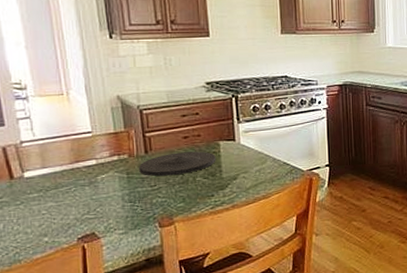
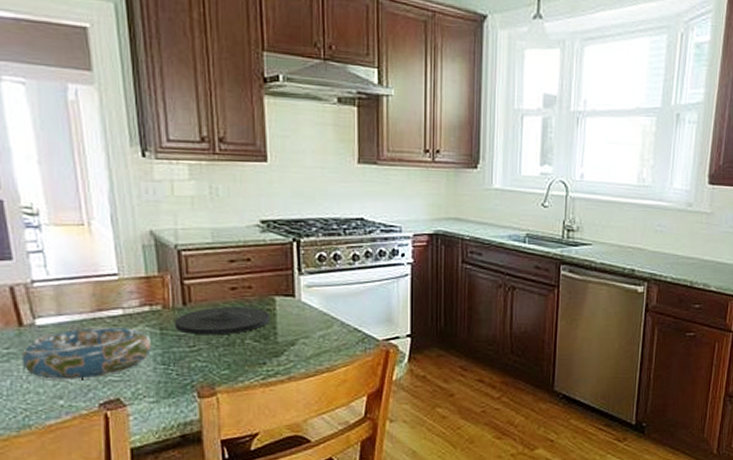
decorative bowl: none [12,174,120,222] -> present [21,326,151,381]

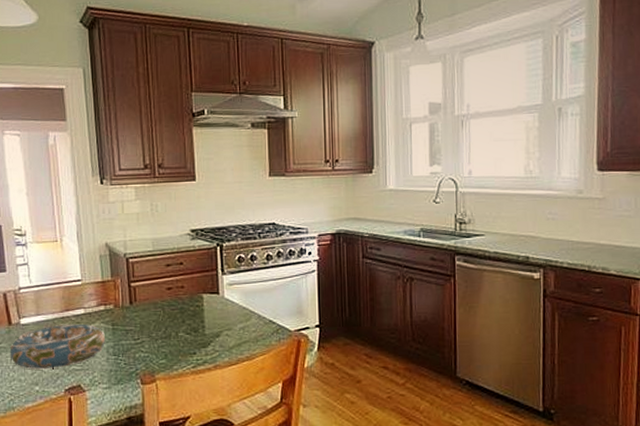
plate: present [175,307,270,335] -> none [124,304,199,330]

